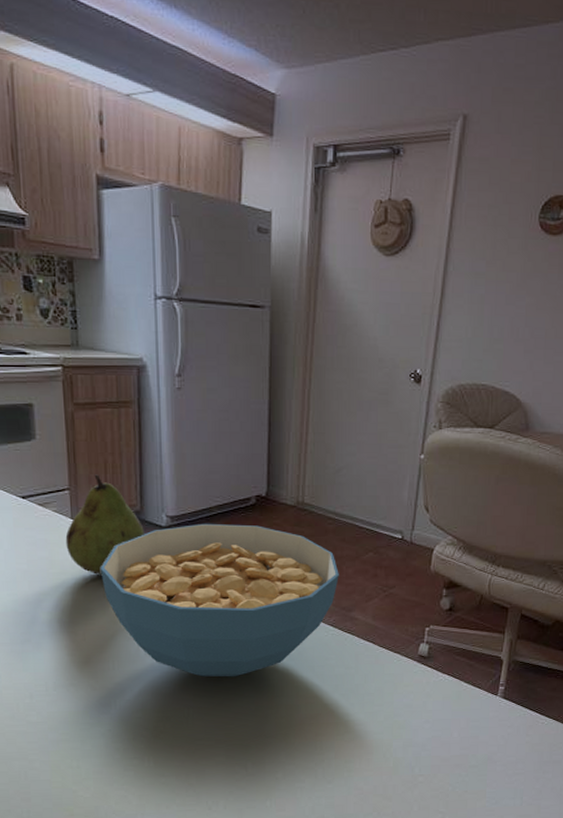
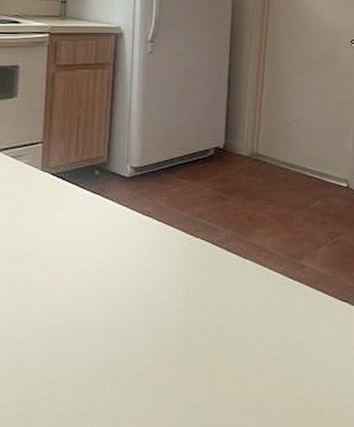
fruit: present [65,474,144,576] -> none [33,128,109,226]
cereal bowl: present [100,523,339,677] -> none [63,173,290,331]

